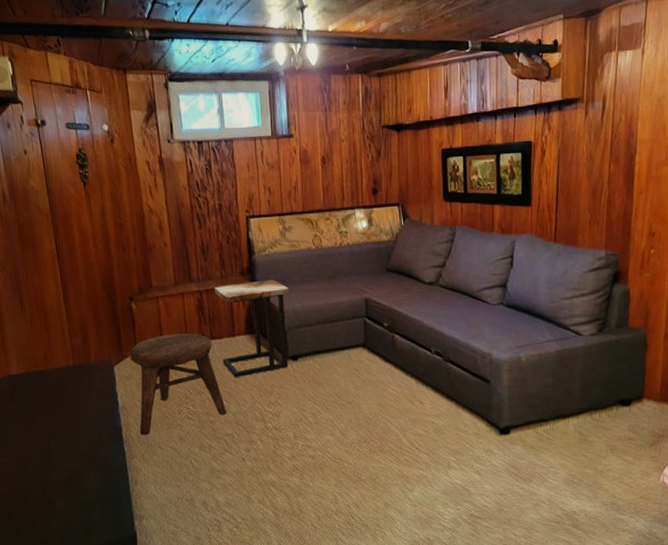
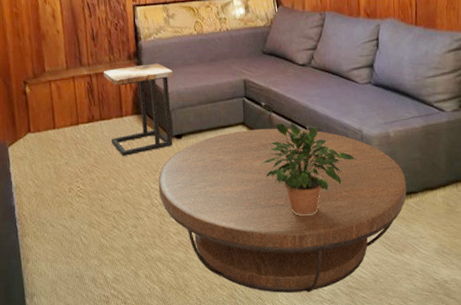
stool: present [129,333,226,435] -> none [23,114,115,213]
coffee table: none [272,350,537,521] -> present [158,128,407,293]
potted plant: none [379,344,483,443] -> present [259,121,355,217]

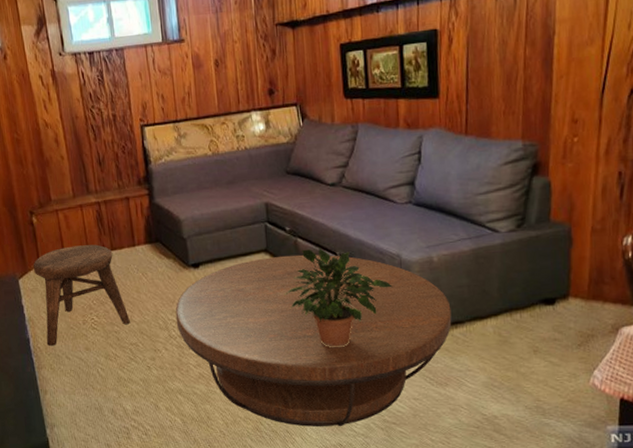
stool: none [23,114,115,213] -> present [33,244,130,346]
side table: present [104,63,173,157] -> none [113,188,190,288]

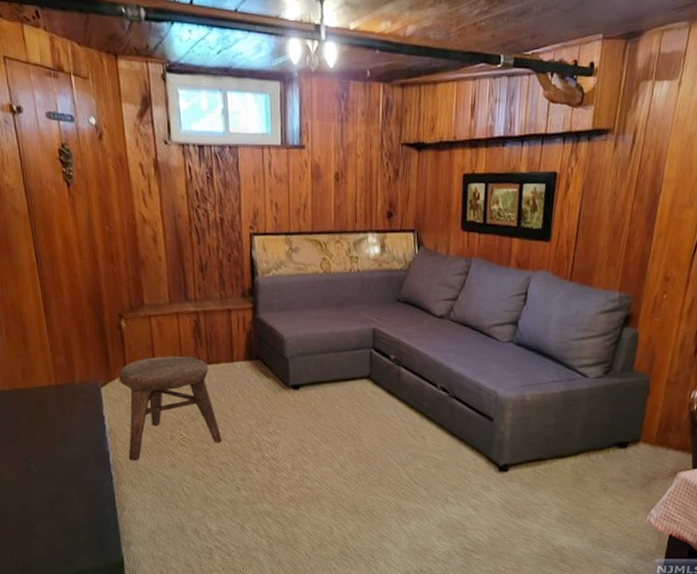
coffee table: present [175,254,452,427] -> none [270,384,537,553]
potted plant: present [284,247,393,348] -> none [382,378,486,478]

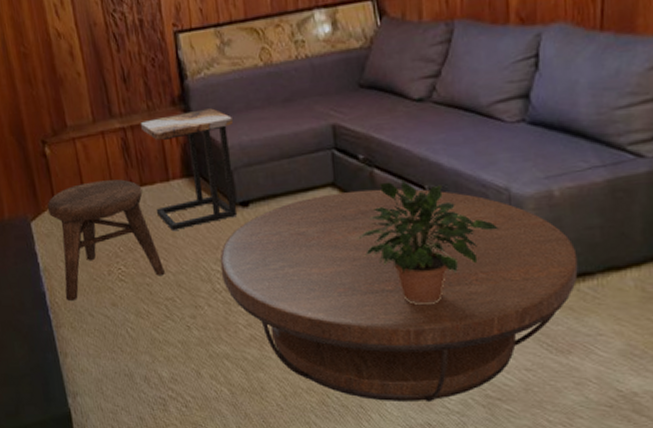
side table: none [213,303,293,406] -> present [141,108,238,232]
coffee table: none [270,384,537,553] -> present [220,189,578,403]
potted plant: none [382,378,486,478] -> present [356,179,499,306]

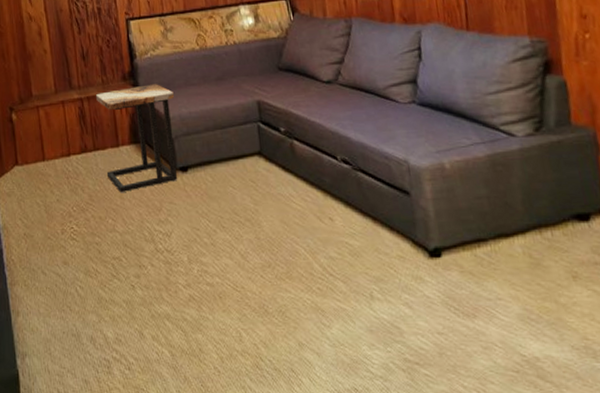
stool: present [47,179,165,300] -> none [10,144,113,258]
coffee table: present [220,189,578,403] -> none [162,158,474,366]
potted plant: present [356,179,499,306] -> none [281,150,402,268]

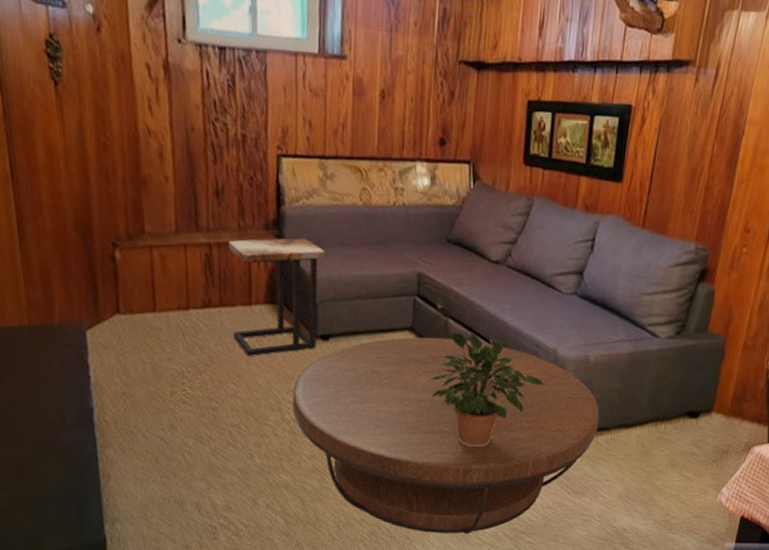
coffee table: none [162,158,474,366] -> present [292,337,600,535]
potted plant: none [281,150,402,268] -> present [425,332,544,448]

